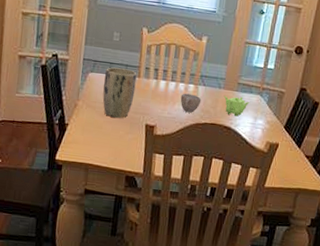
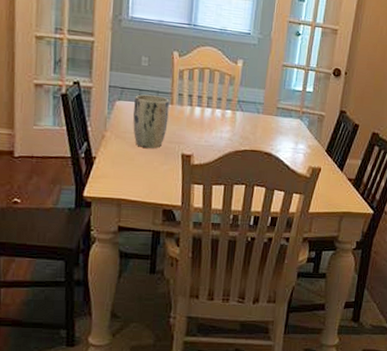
cup: present [180,93,202,113] -> none [217,119,240,140]
teapot: present [223,96,251,117] -> none [263,121,291,142]

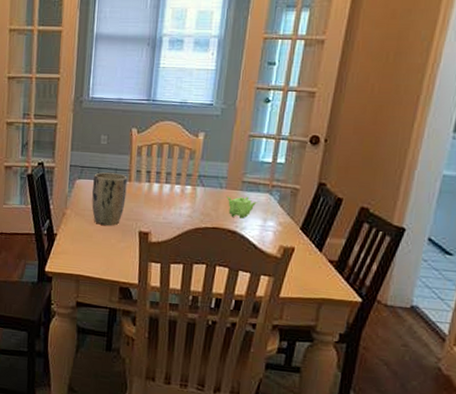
teapot: none [263,121,291,142] -> present [226,196,259,219]

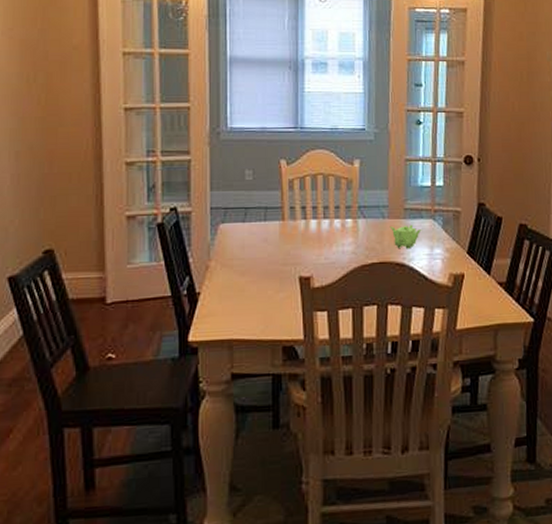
plant pot: present [92,172,128,226] -> none [240,212,280,275]

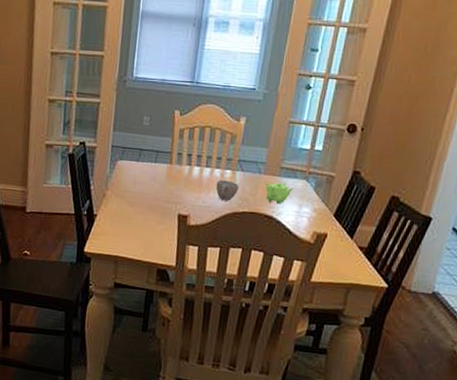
cup: none [338,230,364,254] -> present [215,180,240,201]

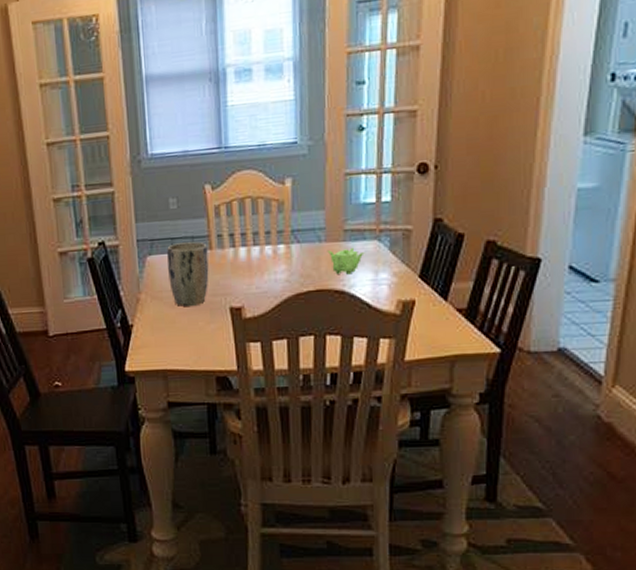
plant pot: none [132,154,169,208] -> present [167,241,209,306]
cup: present [215,180,240,201] -> none [269,257,298,283]

